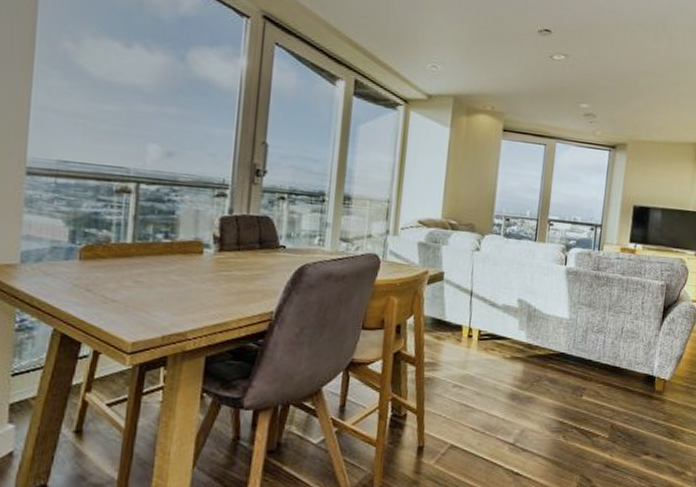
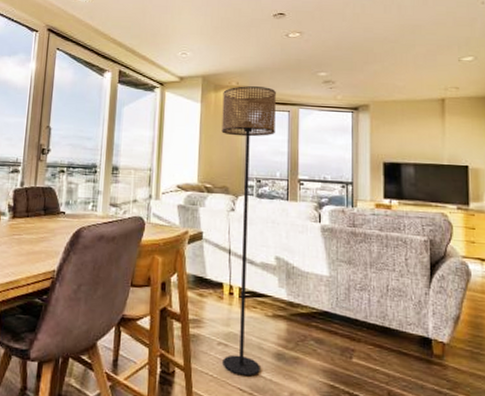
floor lamp: none [456,111,534,417] -> present [221,86,276,377]

